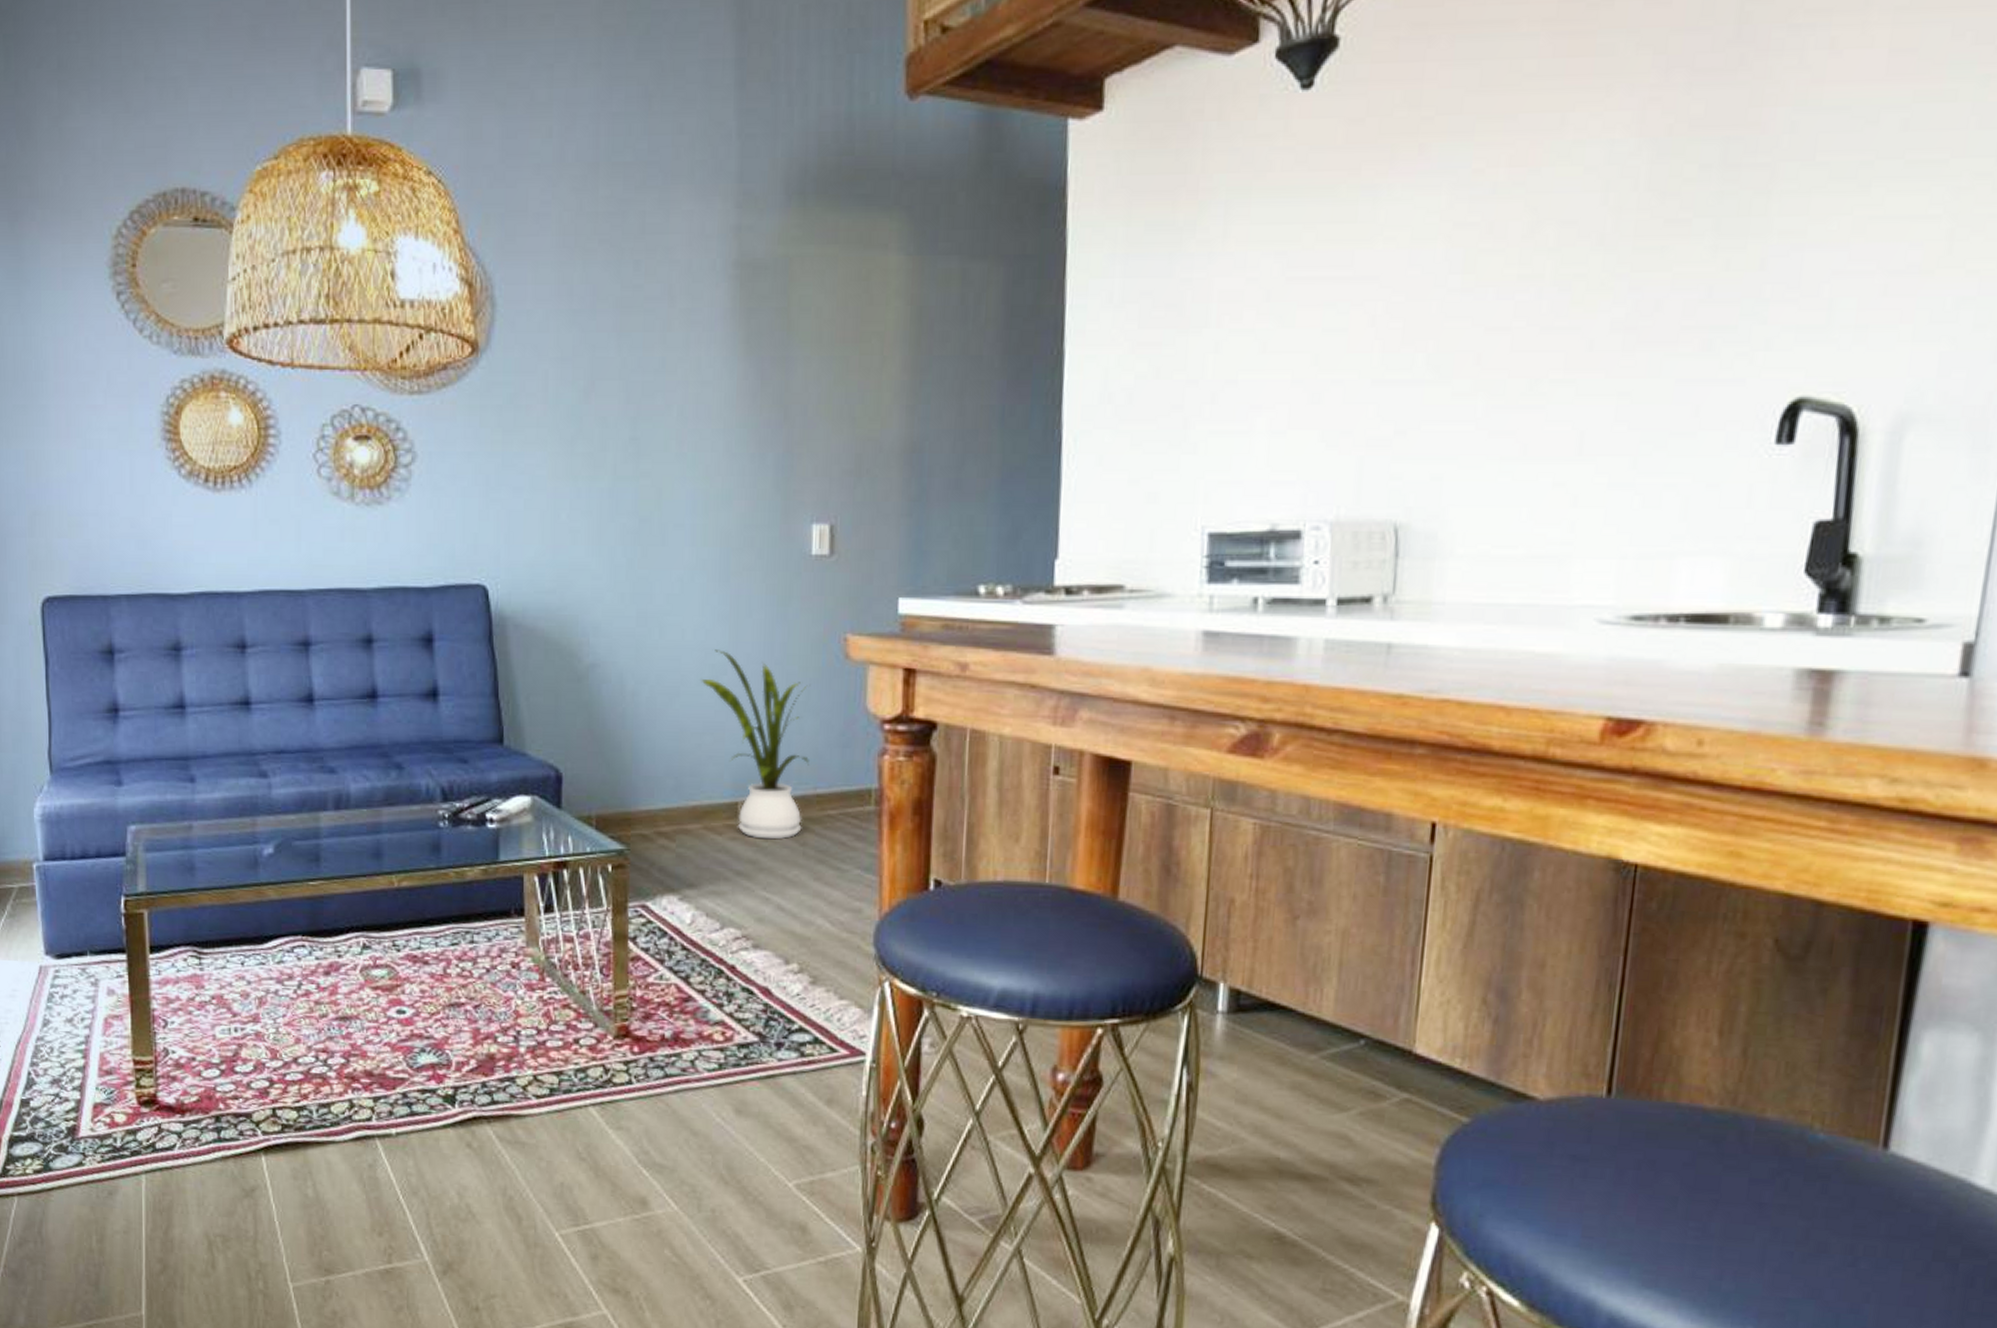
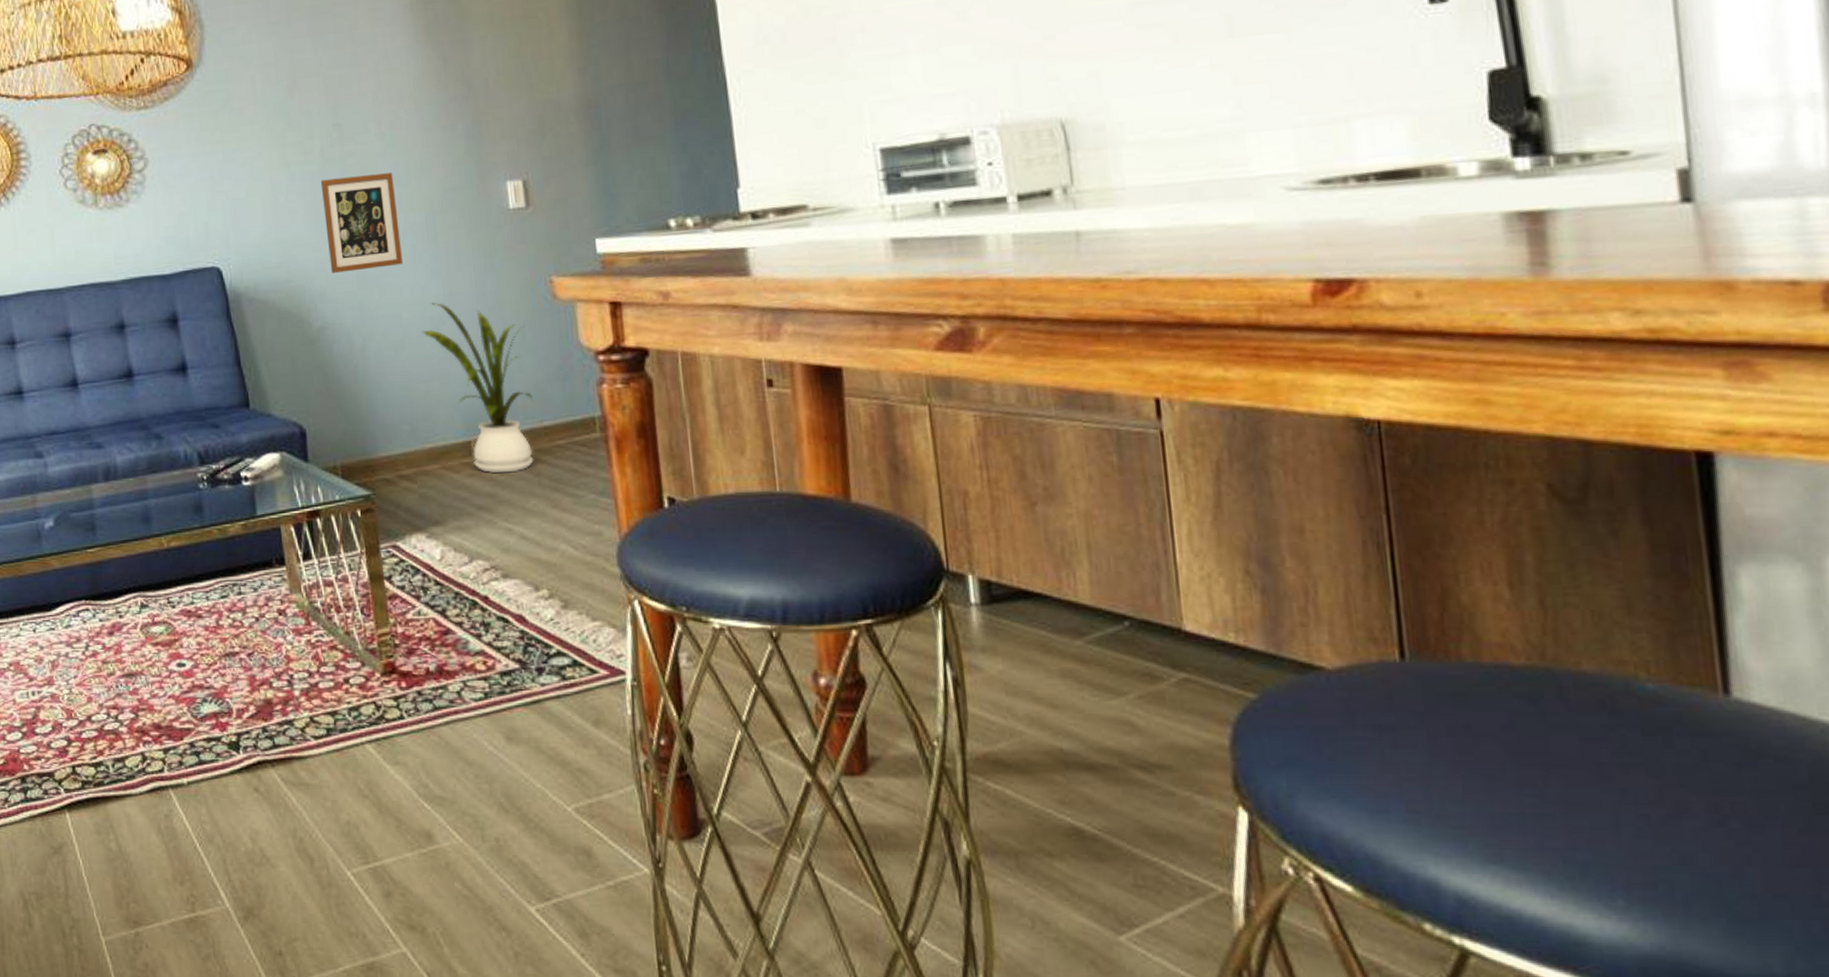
picture frame: none [609,499,690,606] -> present [321,172,403,273]

